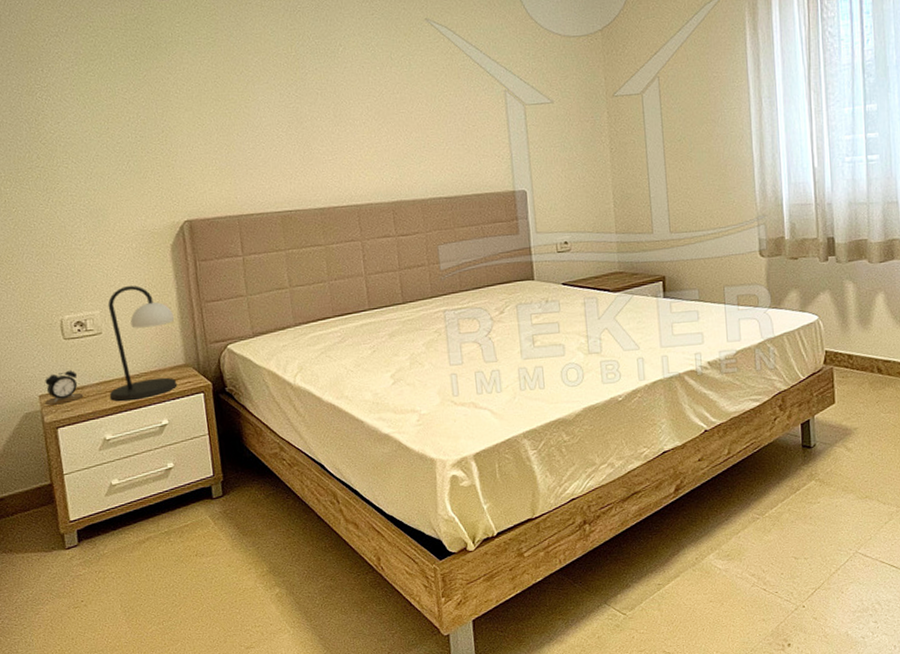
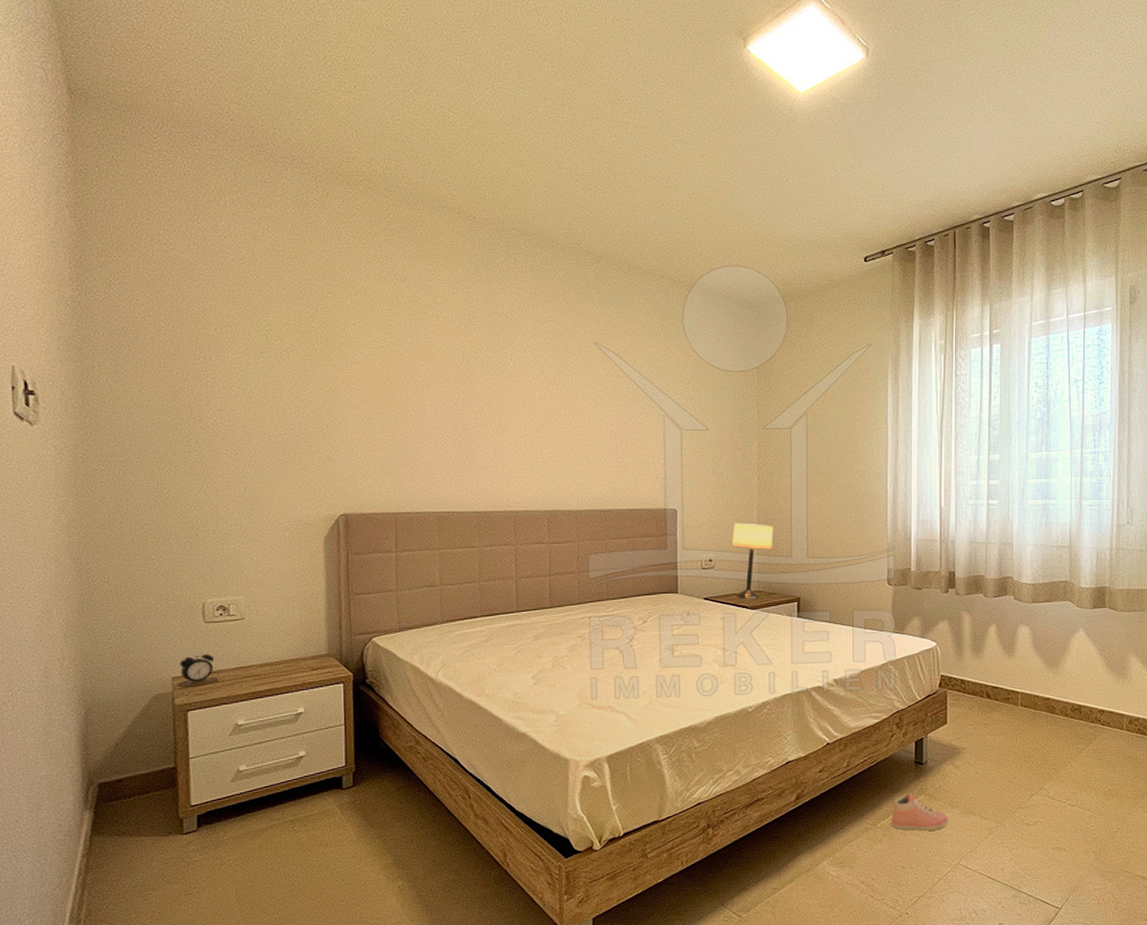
table lamp: present [107,285,177,402] -> none [247,574,321,688]
table lamp: none [587,200,632,282] -> present [731,522,773,599]
sneaker: none [780,479,843,519] -> present [891,793,948,831]

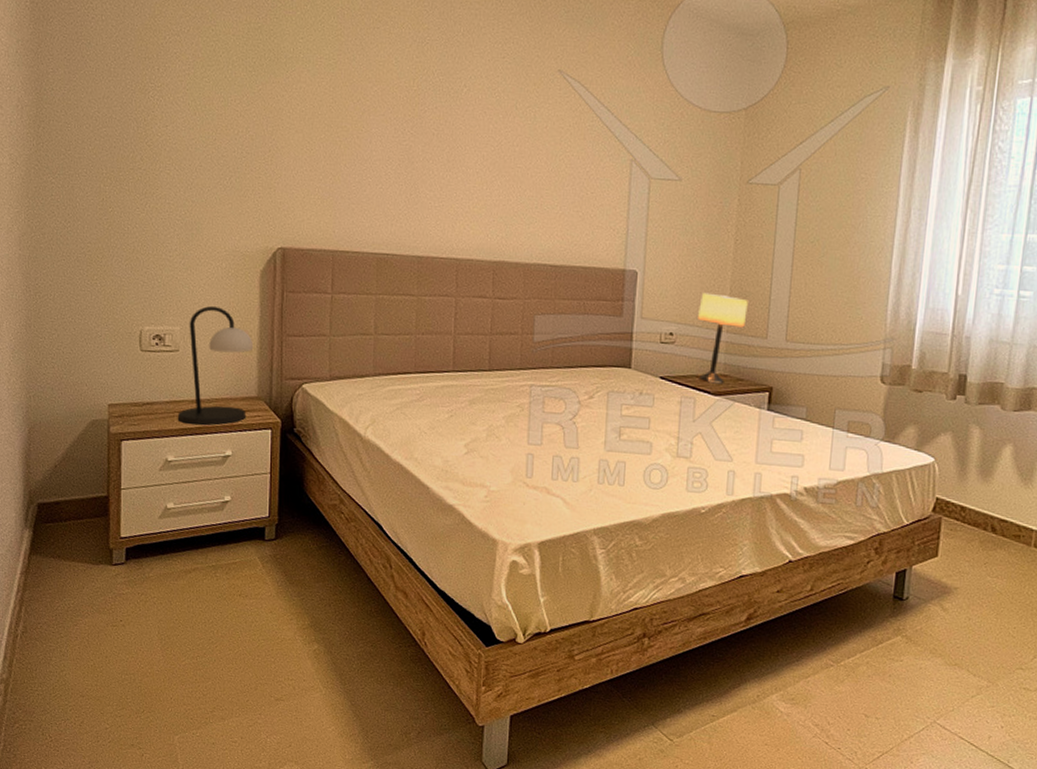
alarm clock: present [178,652,218,688] -> none [114,381,151,417]
table lamp: none [247,574,321,688] -> present [178,306,254,426]
sneaker: present [891,793,948,831] -> none [857,631,928,679]

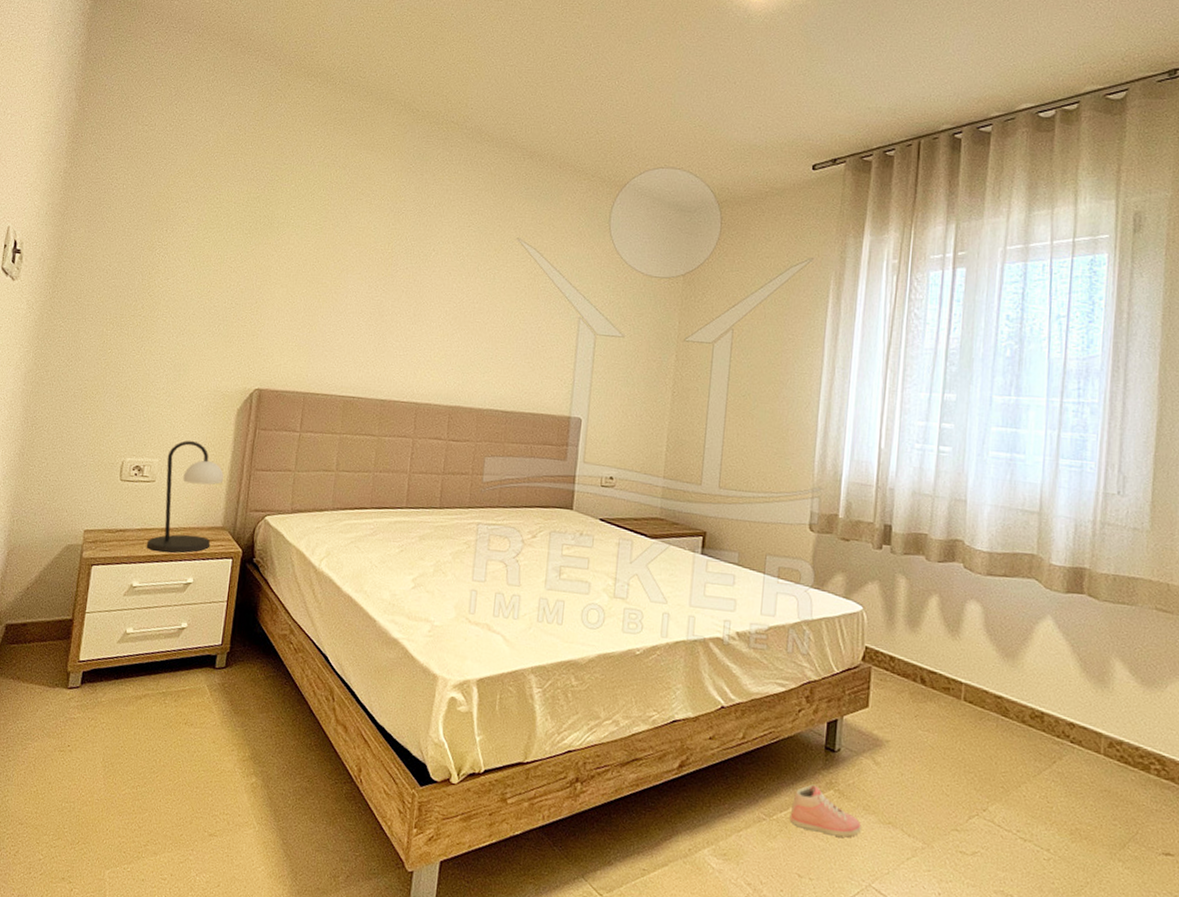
table lamp: present [697,292,748,384] -> none [635,440,684,528]
sneaker: none [857,631,928,679] -> present [789,784,861,838]

